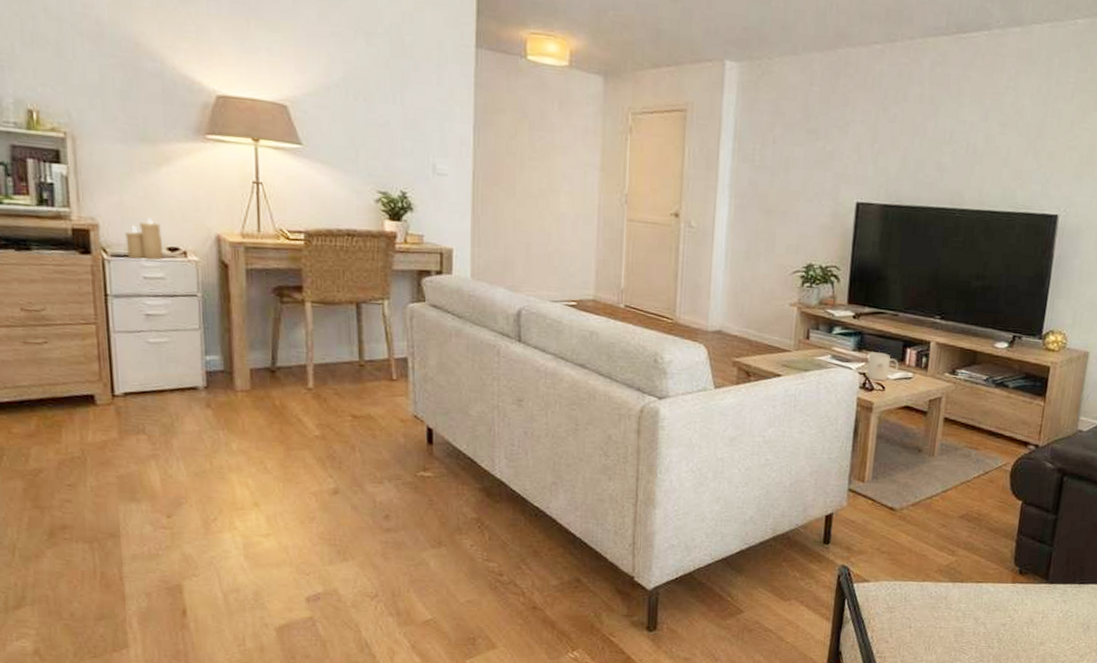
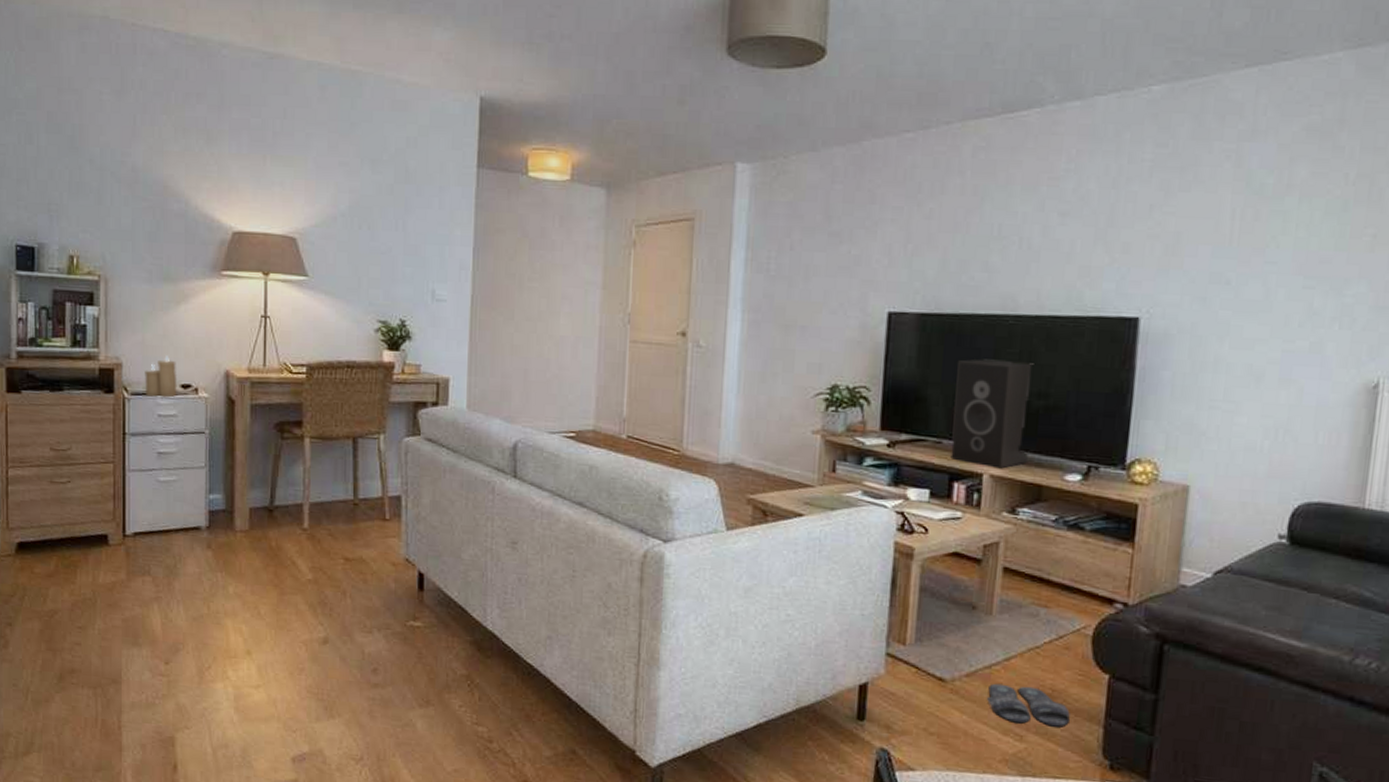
mug: present [865,352,899,381] -> none [903,486,945,522]
speaker: none [905,245,975,338] -> present [950,359,1034,469]
slippers: none [927,510,991,543] -> present [986,683,1070,727]

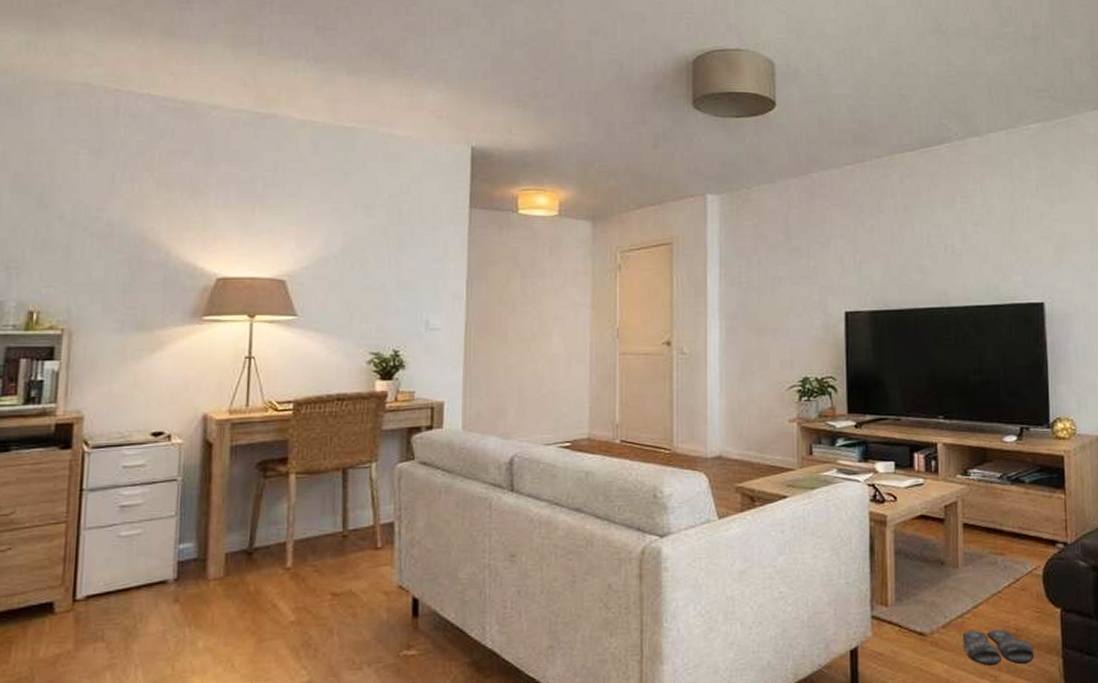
candle: present [145,356,177,398] -> none [109,405,148,448]
speaker: present [950,359,1034,469] -> none [907,345,973,437]

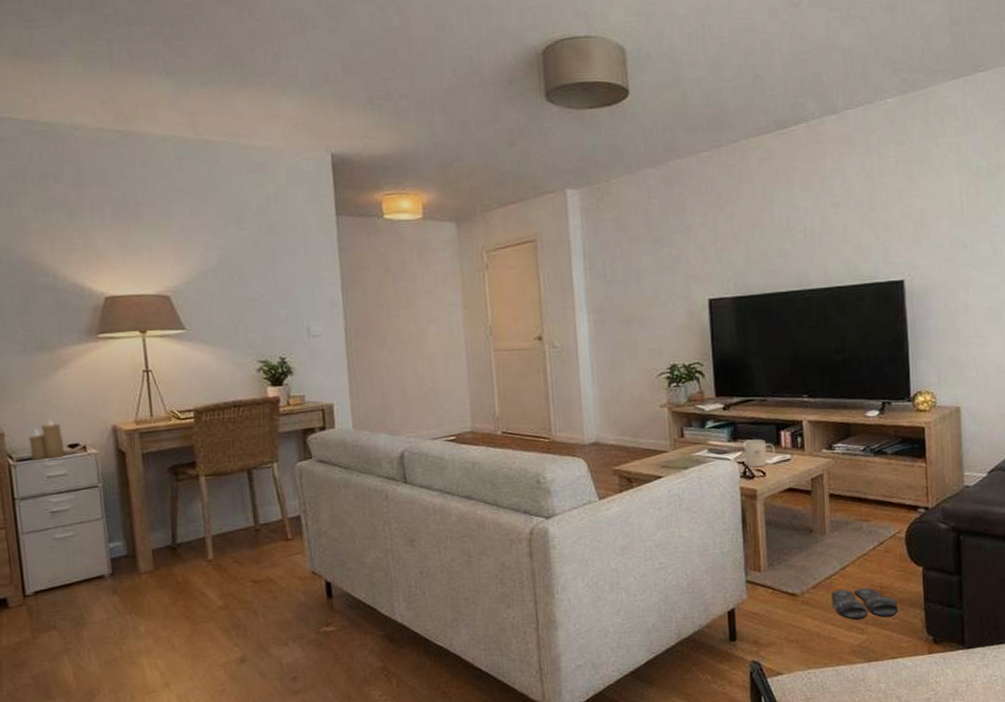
candle: none [109,405,148,448] -> present [28,420,65,461]
mug: none [874,460,909,491] -> present [743,439,776,468]

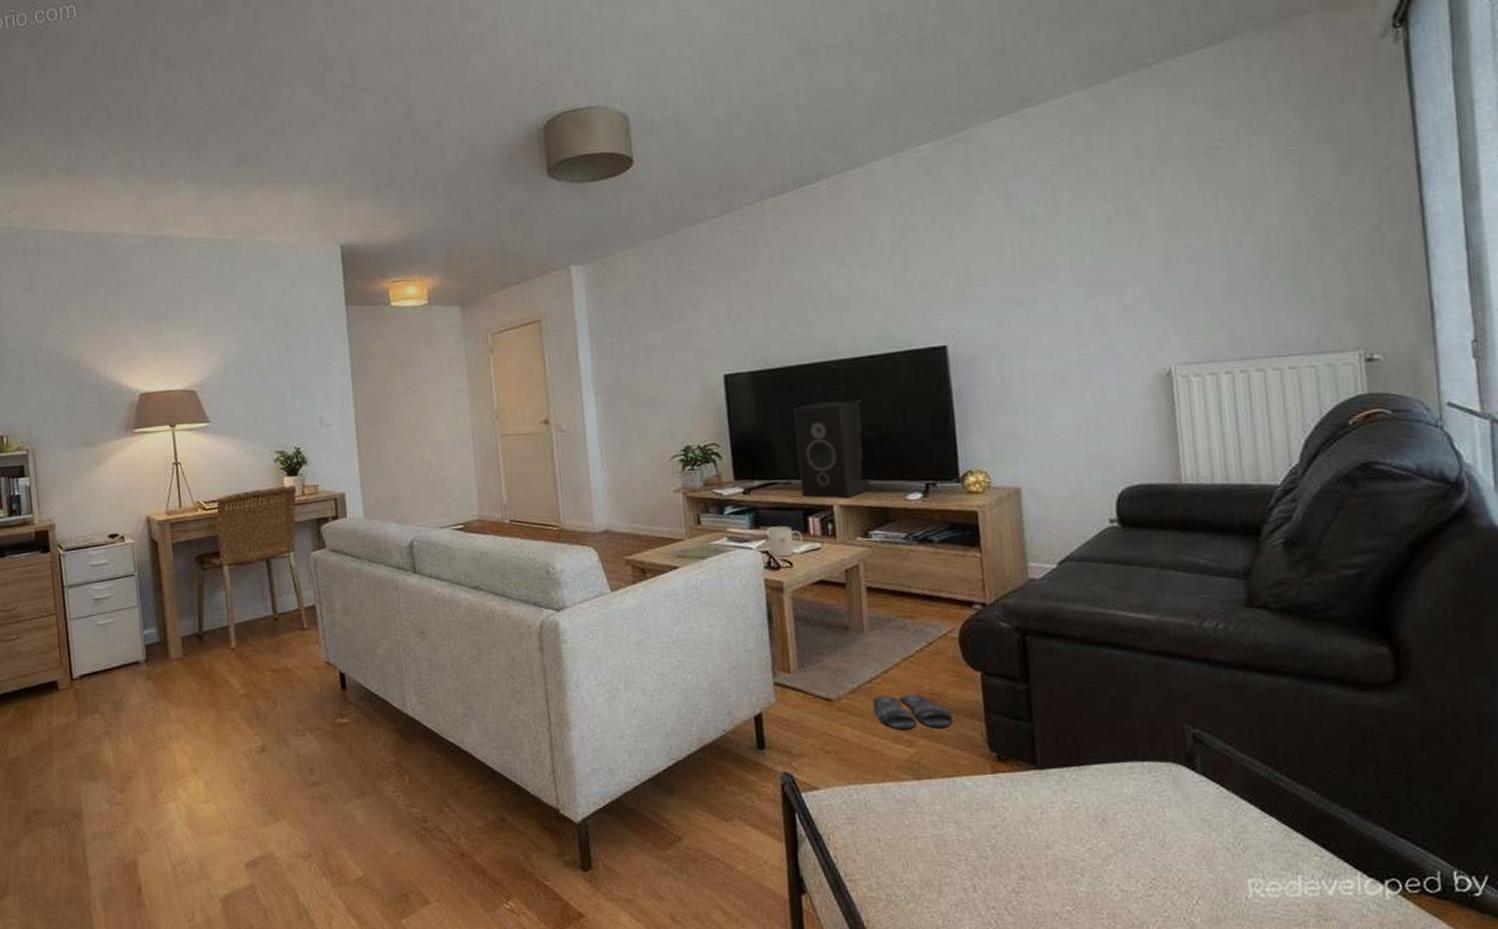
candle: present [28,420,65,461] -> none [75,511,106,550]
speaker: none [770,326,837,415] -> present [793,400,872,499]

